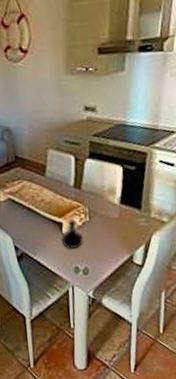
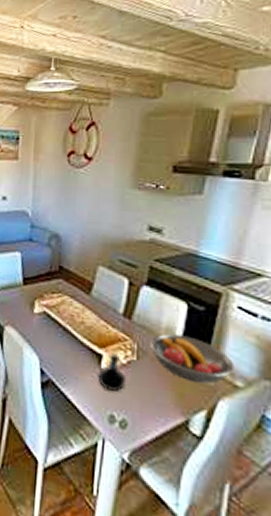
fruit bowl: none [98,192,161,227] -> present [150,333,235,384]

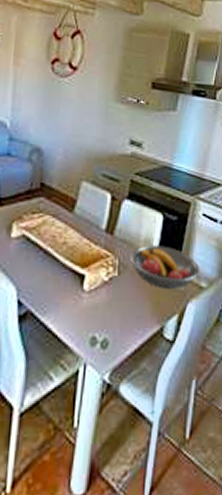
tequila bottle: present [97,353,127,392] -> none [80,272,109,311]

